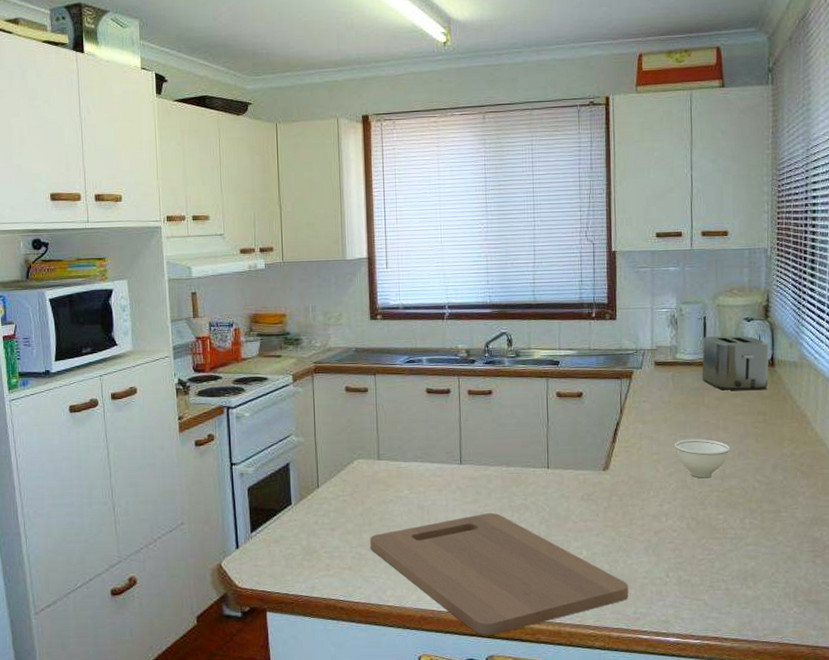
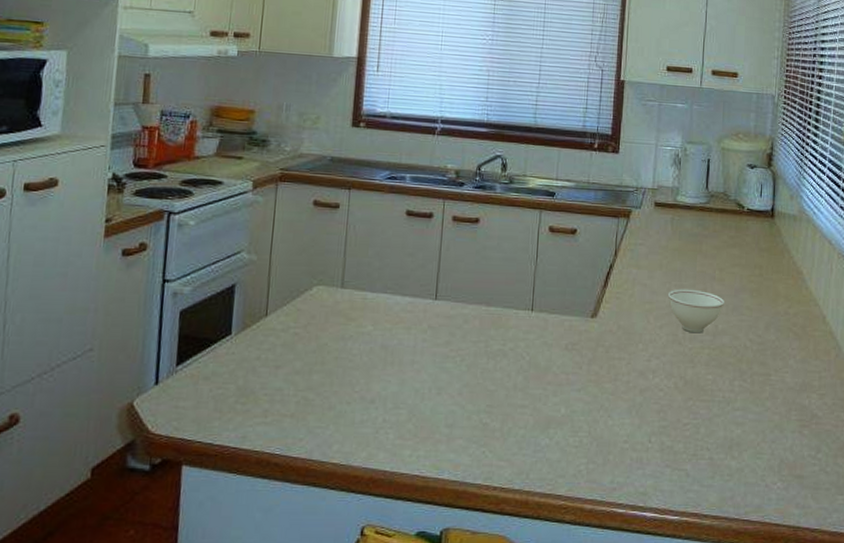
cutting board: present [370,512,628,636] -> none [319,357,607,504]
toaster: present [701,335,770,391] -> none [701,180,771,242]

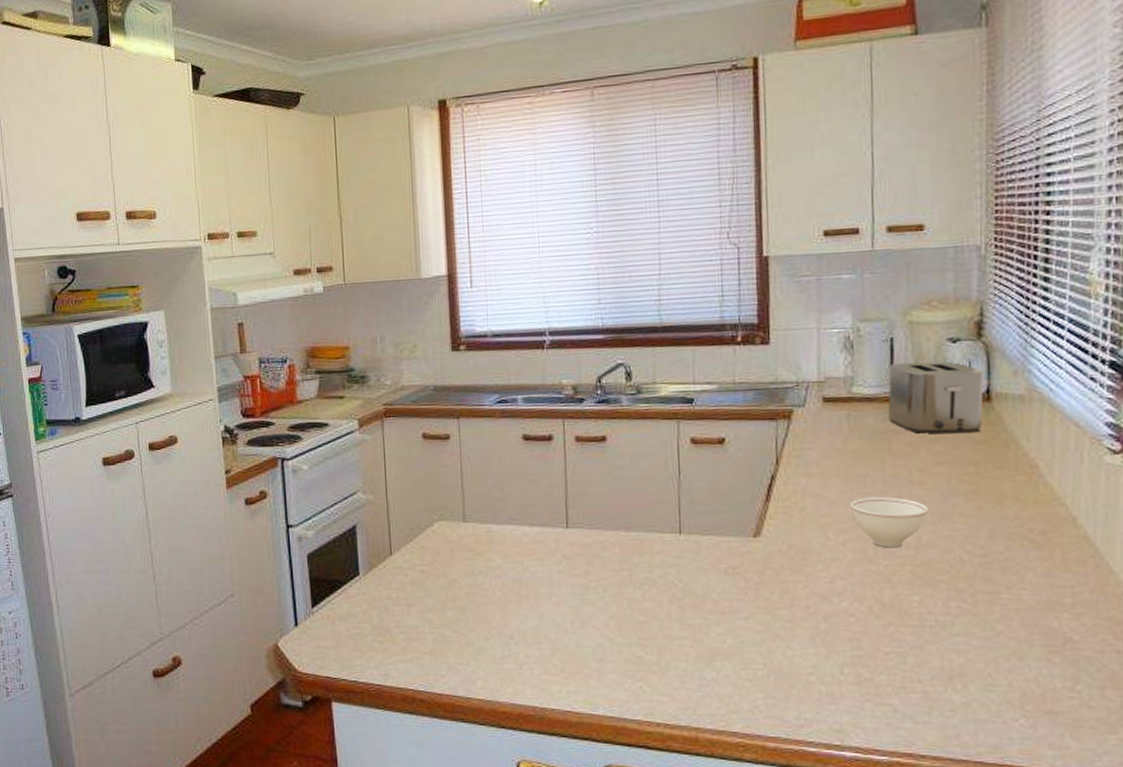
toaster: none [701,180,771,242] -> present [887,361,985,434]

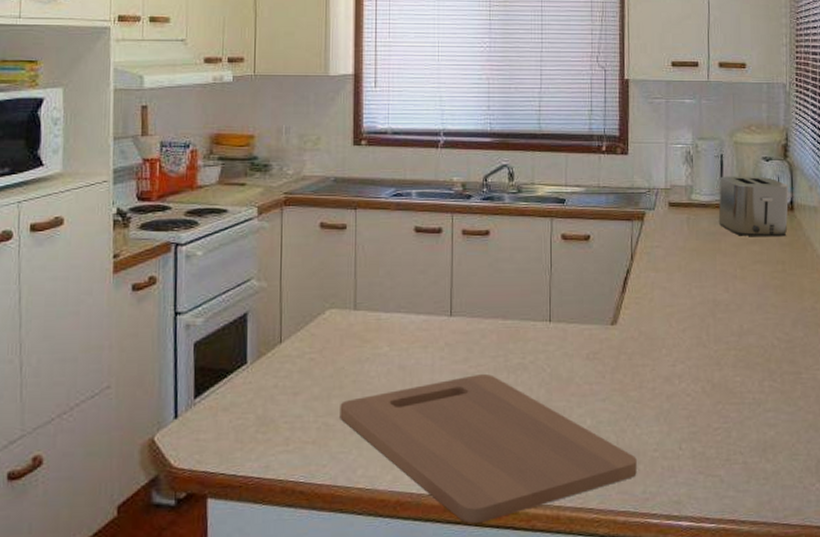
cutting board: none [455,588,789,741] -> present [340,373,637,524]
bowl: present [849,496,928,548] -> none [688,289,748,335]

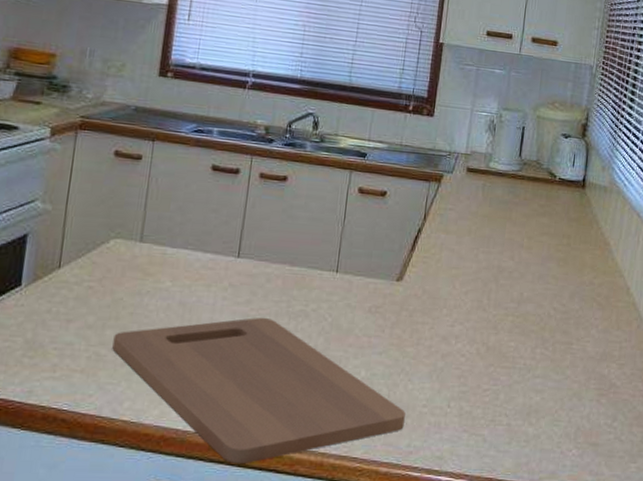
toaster: present [718,176,789,237] -> none [512,148,584,212]

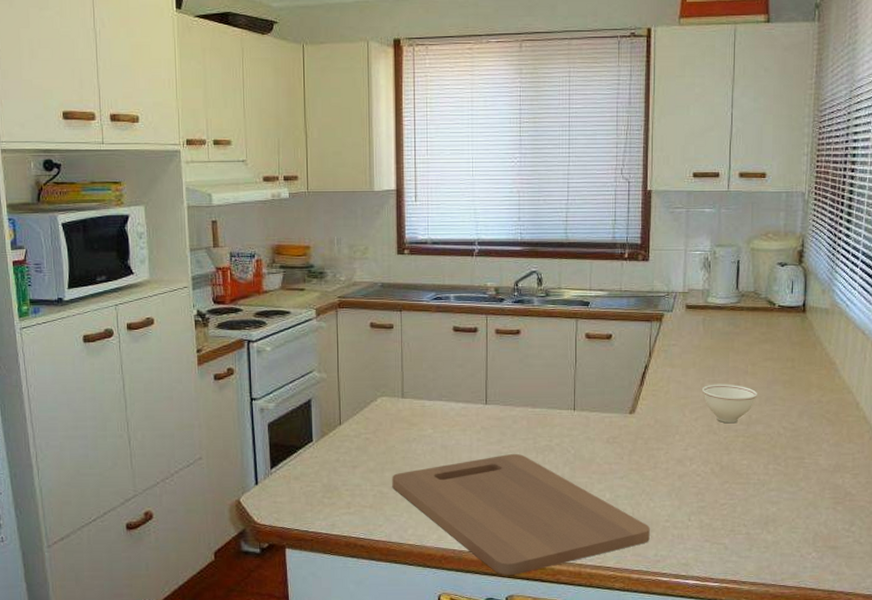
bowl: none [474,255,531,301] -> present [701,384,757,424]

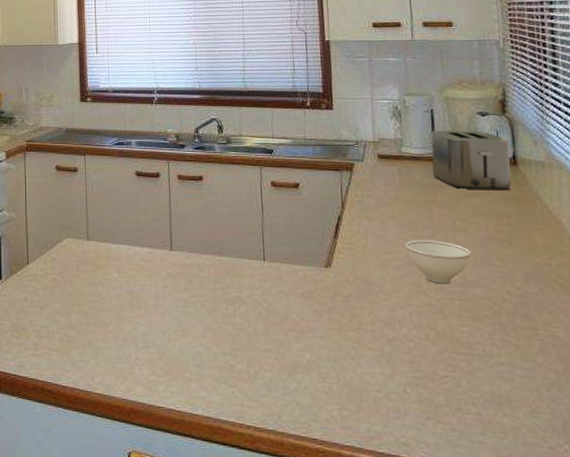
cutting board: present [392,453,650,576] -> none [78,303,360,439]
toaster: none [732,280,803,337] -> present [431,130,511,191]

